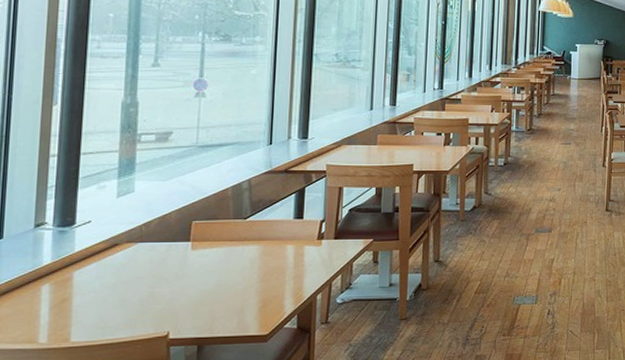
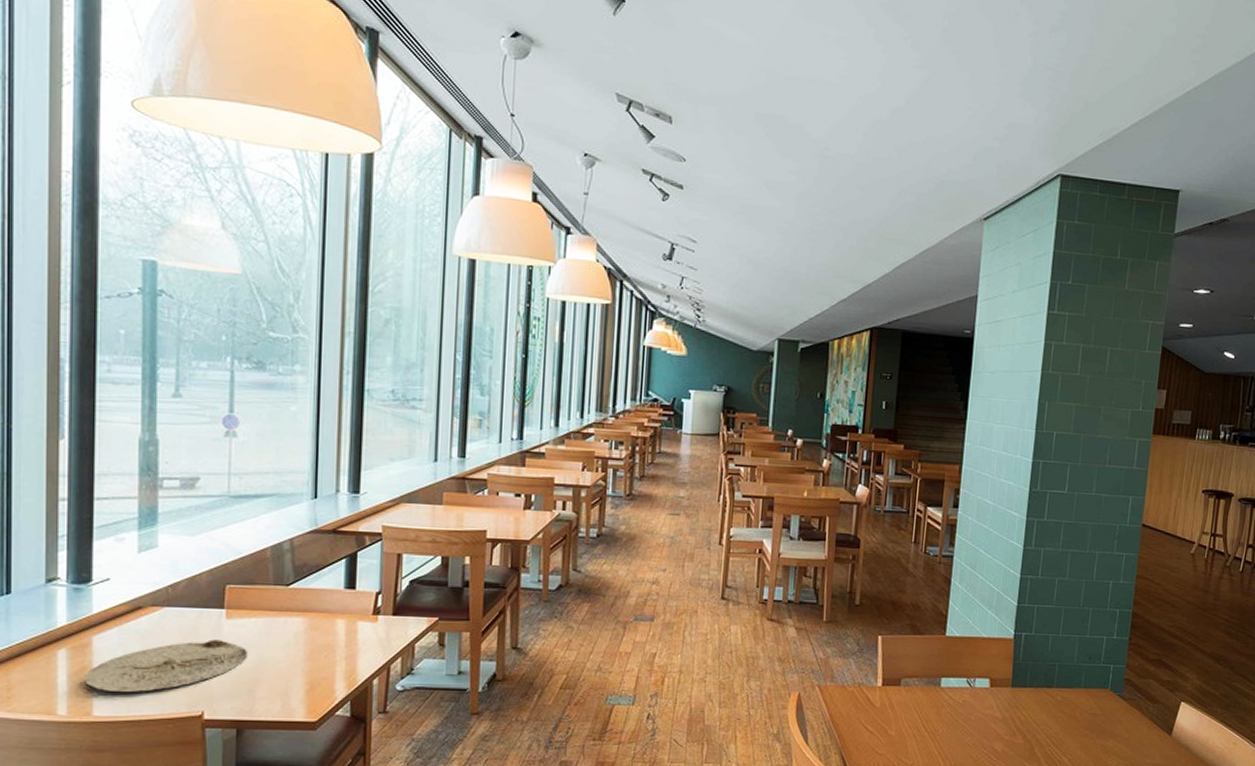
plate: none [64,268,209,319] -> present [85,639,247,692]

